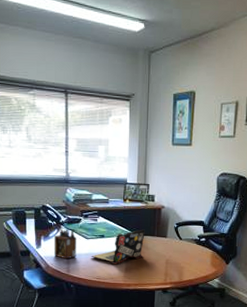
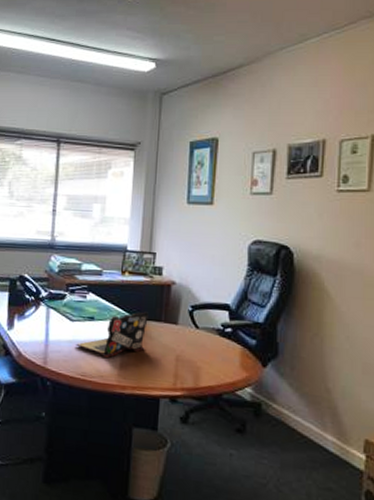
desk organizer: present [54,227,77,259] -> none [29,305,59,347]

